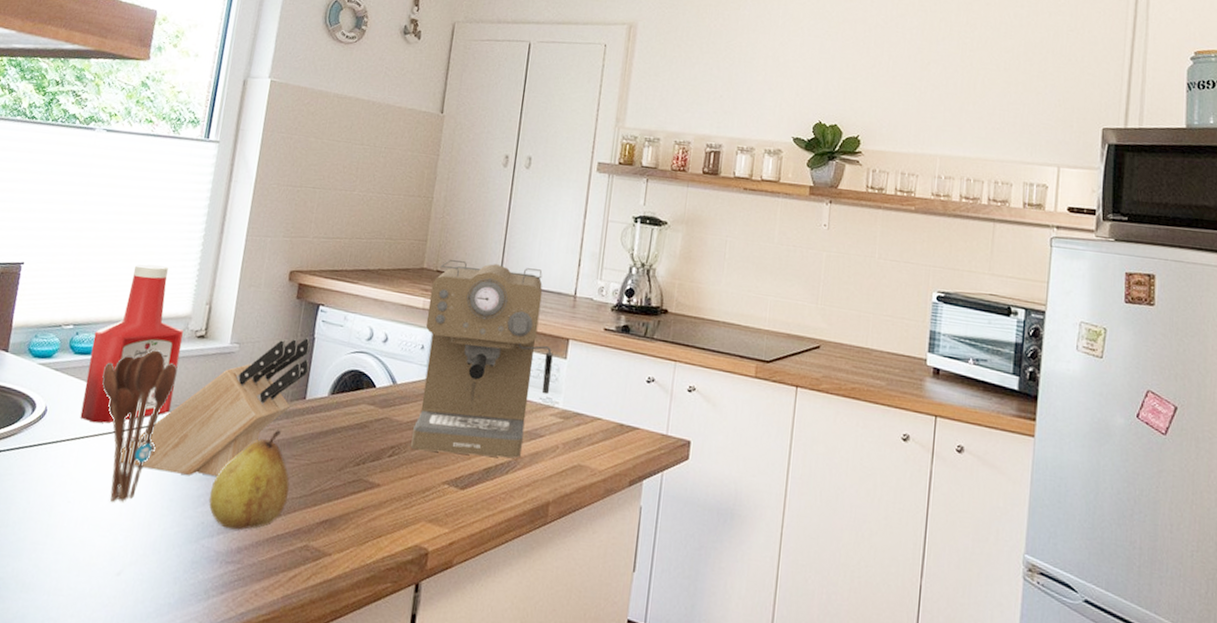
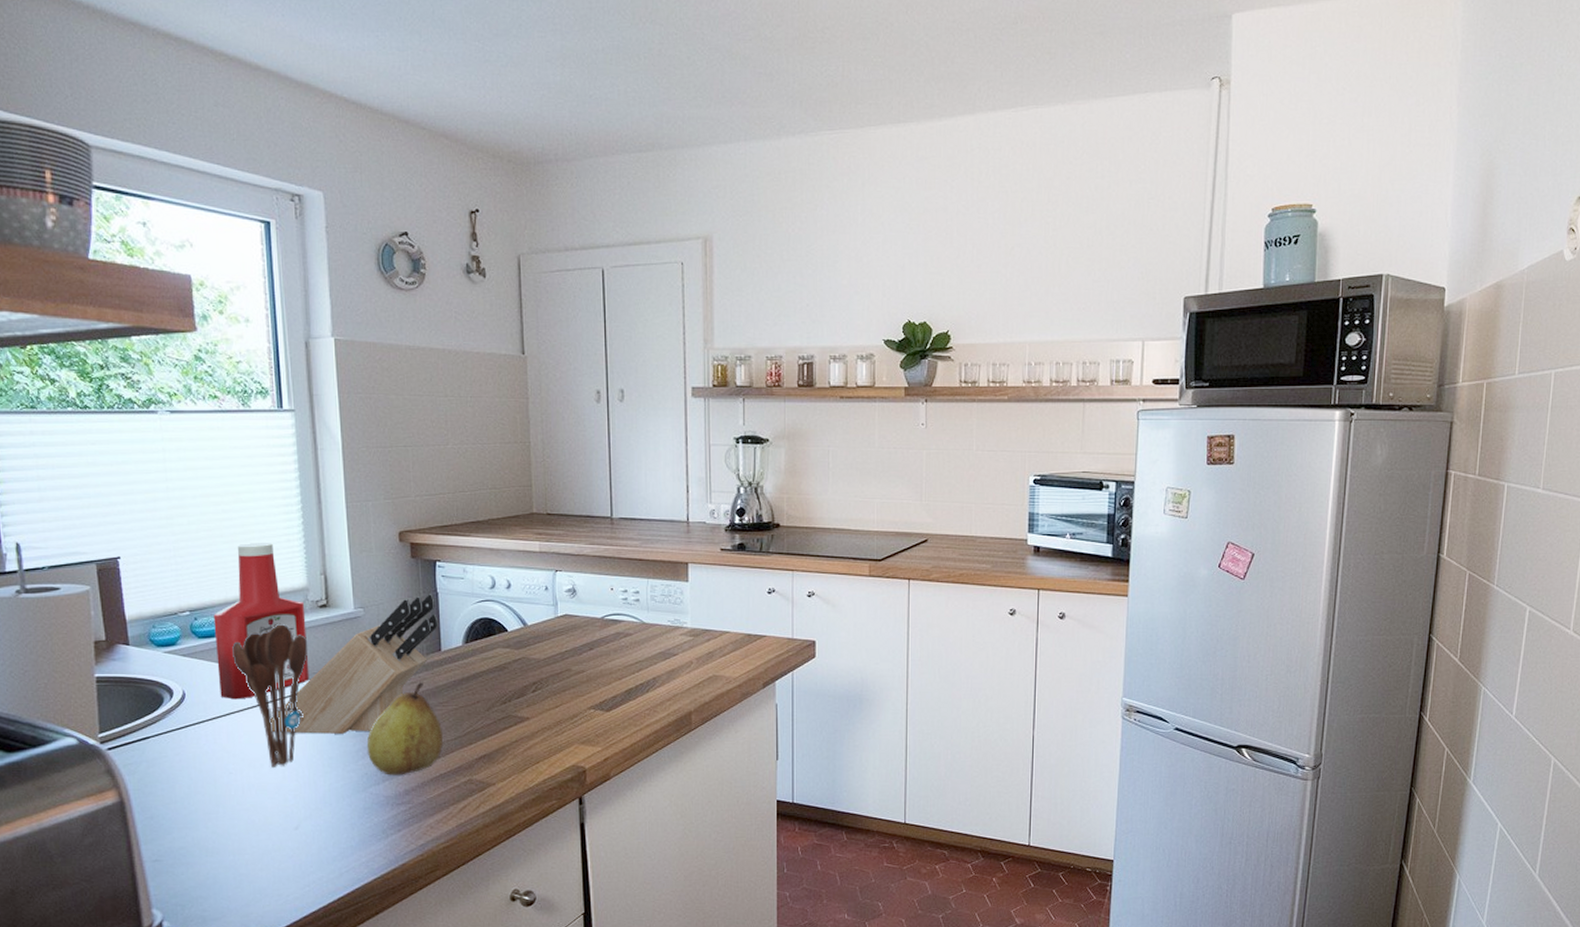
coffee maker: present [411,260,553,459] -> none [544,500,677,683]

